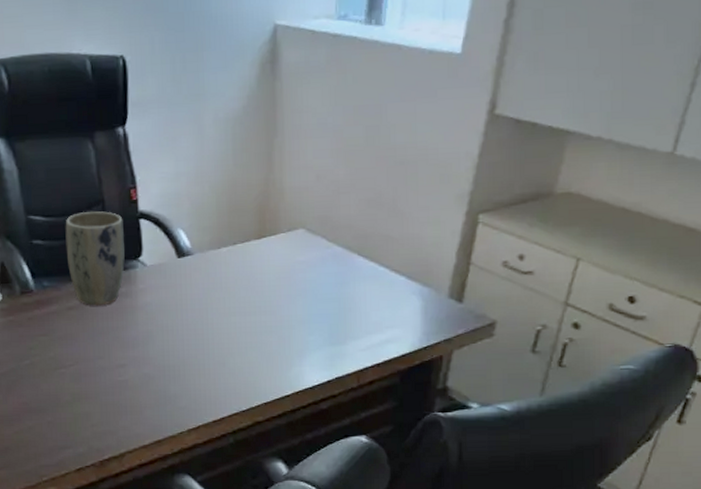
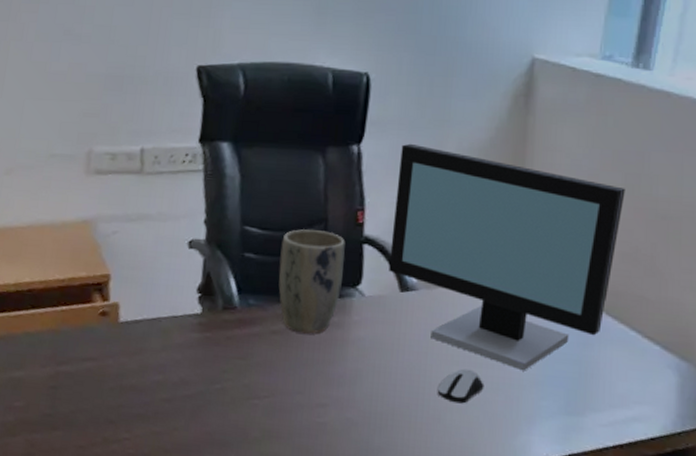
computer monitor: none [163,120,367,313] -> present [389,143,626,371]
computer mouse: none [219,318,260,348] -> present [437,368,485,404]

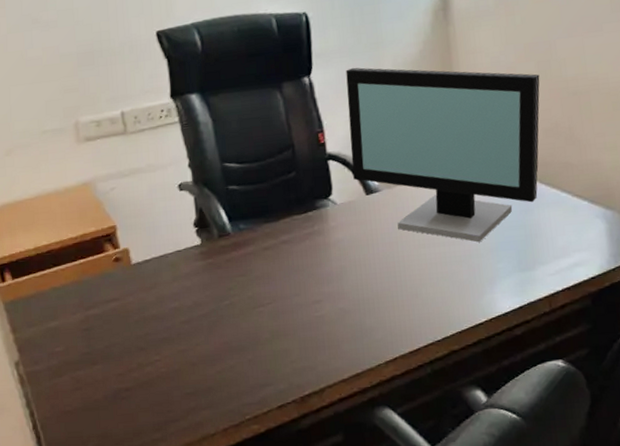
plant pot: present [278,229,345,334] -> none [258,155,316,245]
computer mouse: present [437,368,485,404] -> none [410,249,449,279]

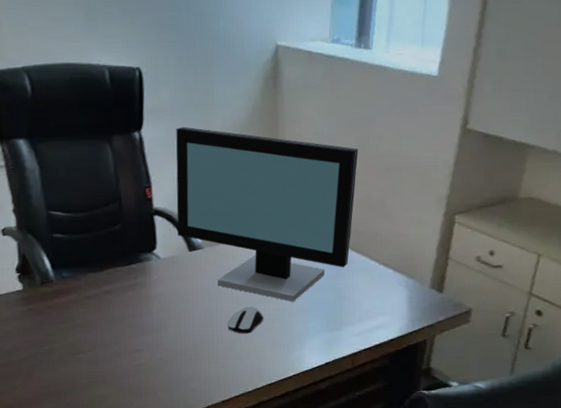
computer mouse: none [410,249,449,279] -> present [227,306,264,334]

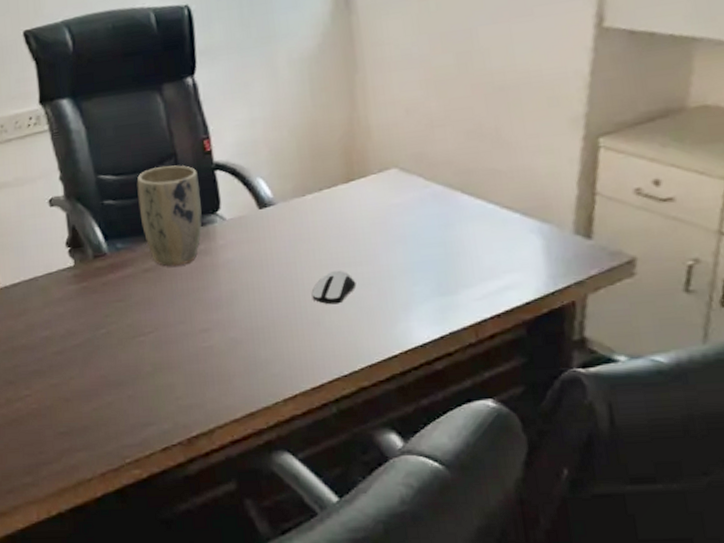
plant pot: none [84,208,140,295] -> present [137,165,202,267]
computer monitor: present [176,126,358,302] -> none [234,65,460,263]

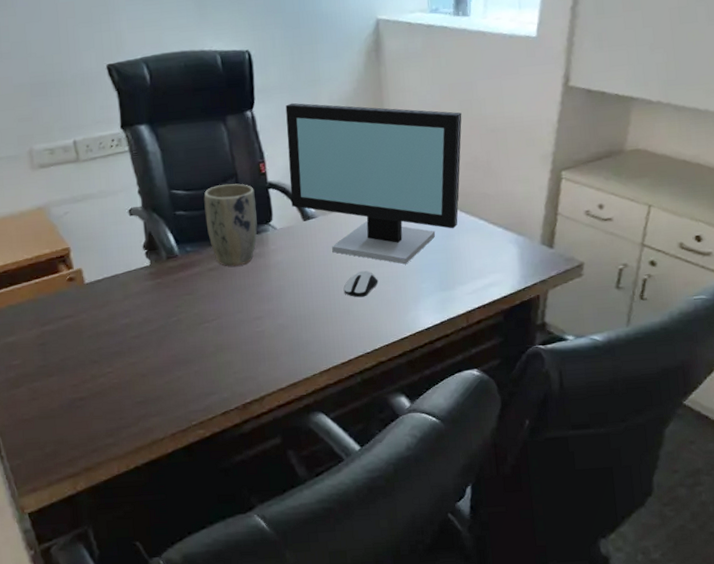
computer monitor: none [234,65,460,263] -> present [285,102,462,265]

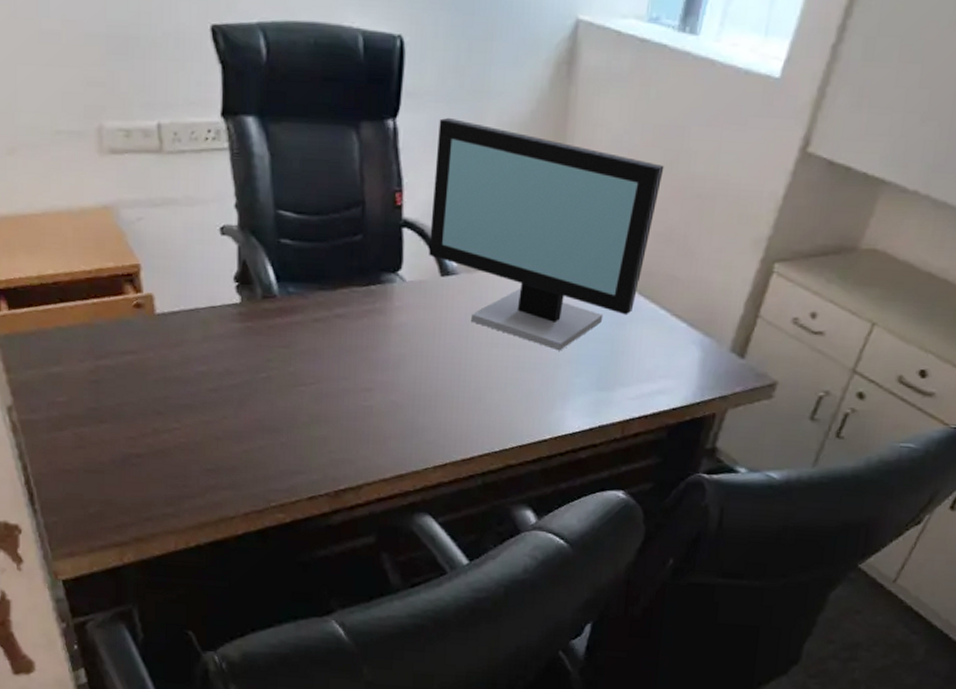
plant pot: present [204,183,258,267] -> none [317,213,384,321]
computer mouse: present [343,270,378,298] -> none [477,350,523,384]

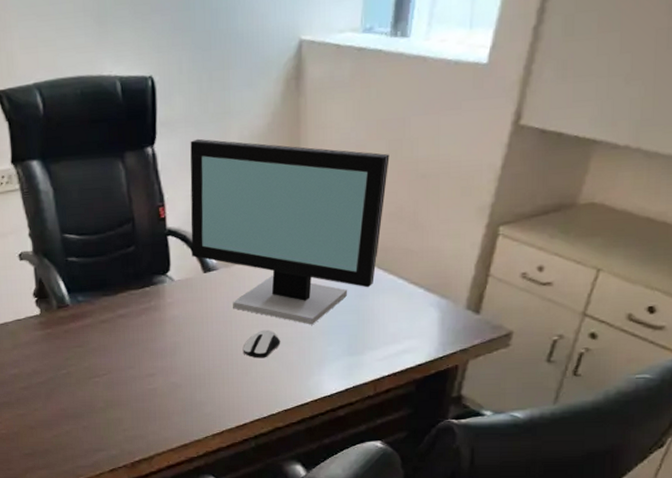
computer mouse: none [477,350,523,384] -> present [242,329,281,359]

